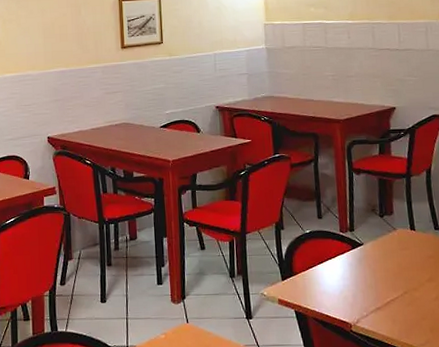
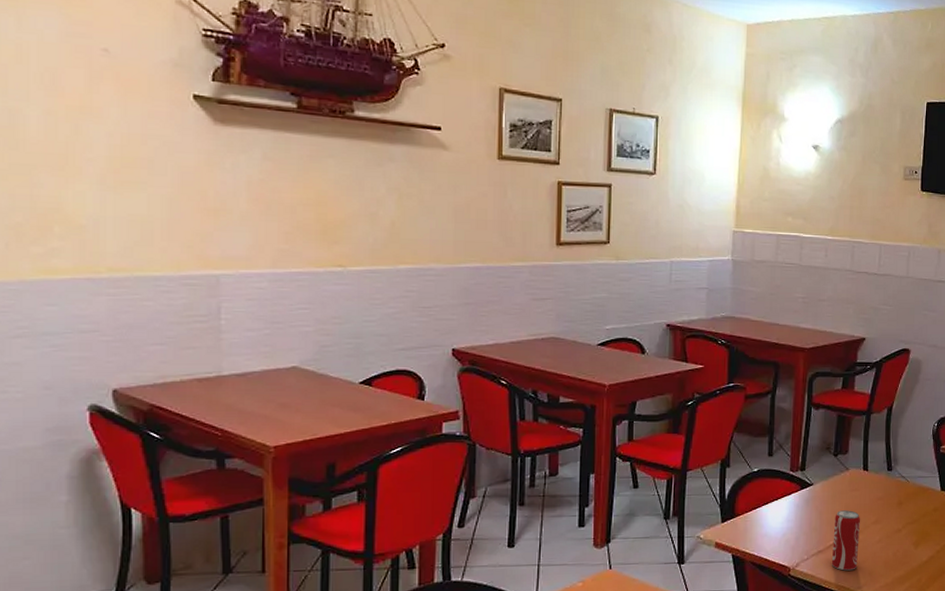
beverage can: none [388,268,418,328] -> present [831,510,861,571]

